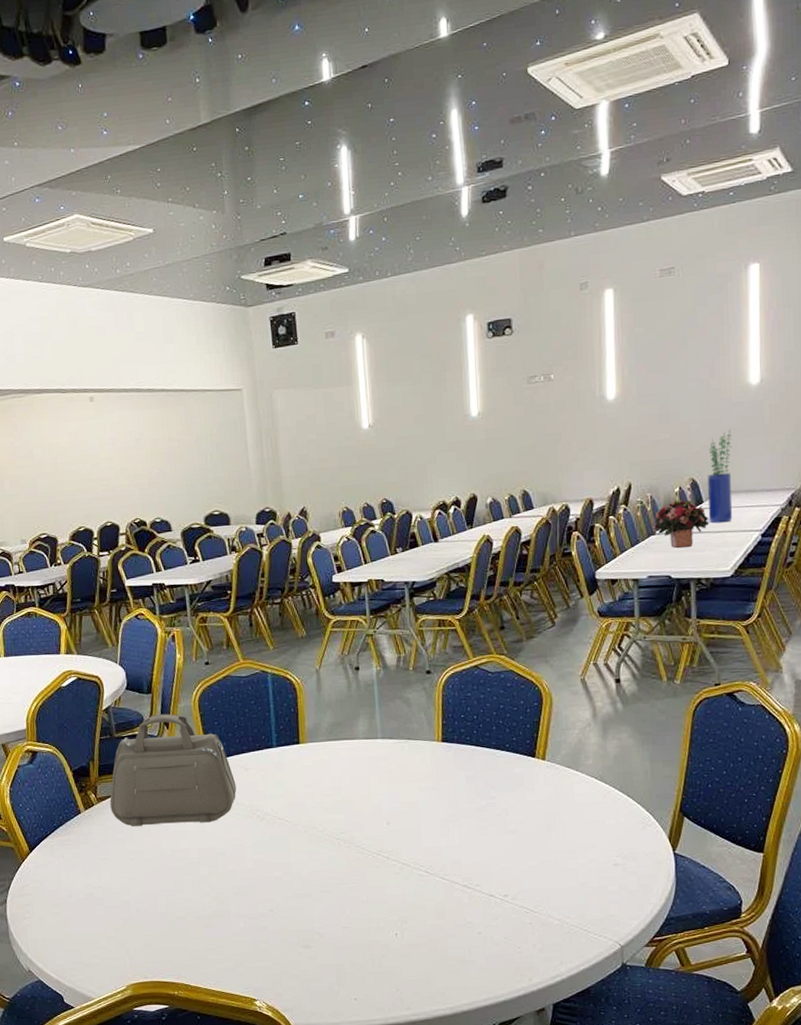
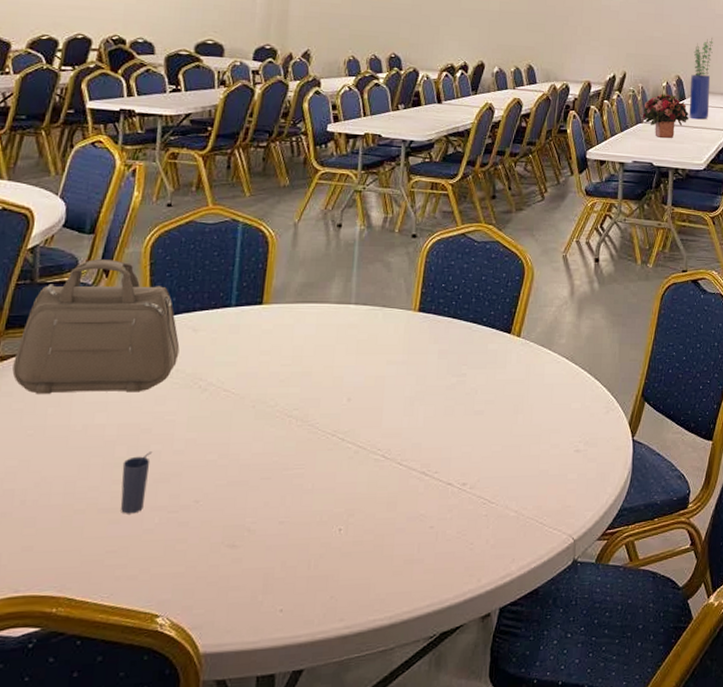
cup: none [207,870,230,920] -> present [120,452,153,514]

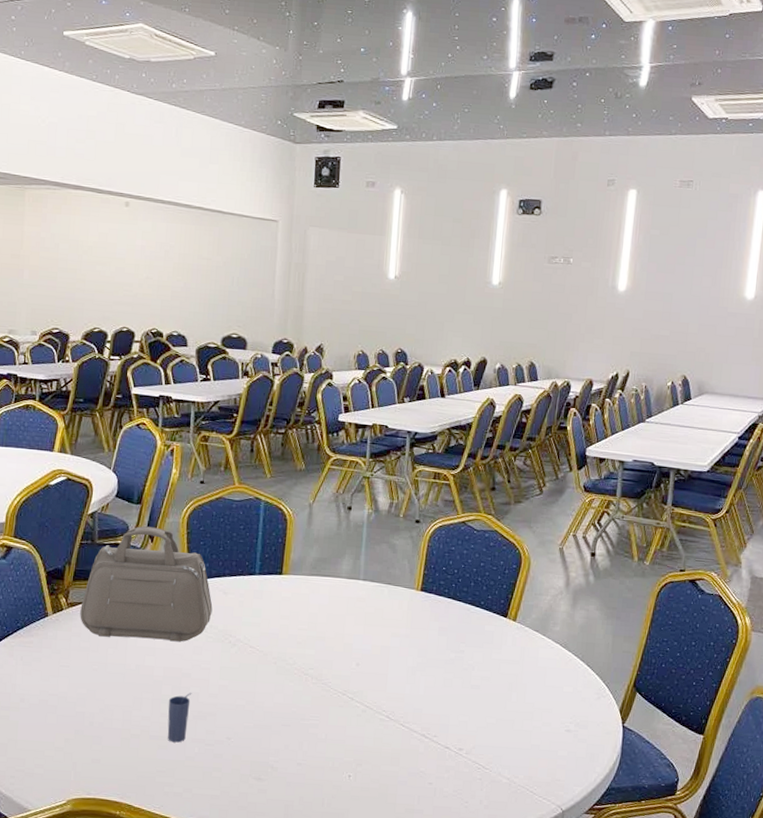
bouquet: present [642,93,689,138] -> none [644,393,694,438]
vase: present [689,37,713,120] -> none [694,336,724,421]

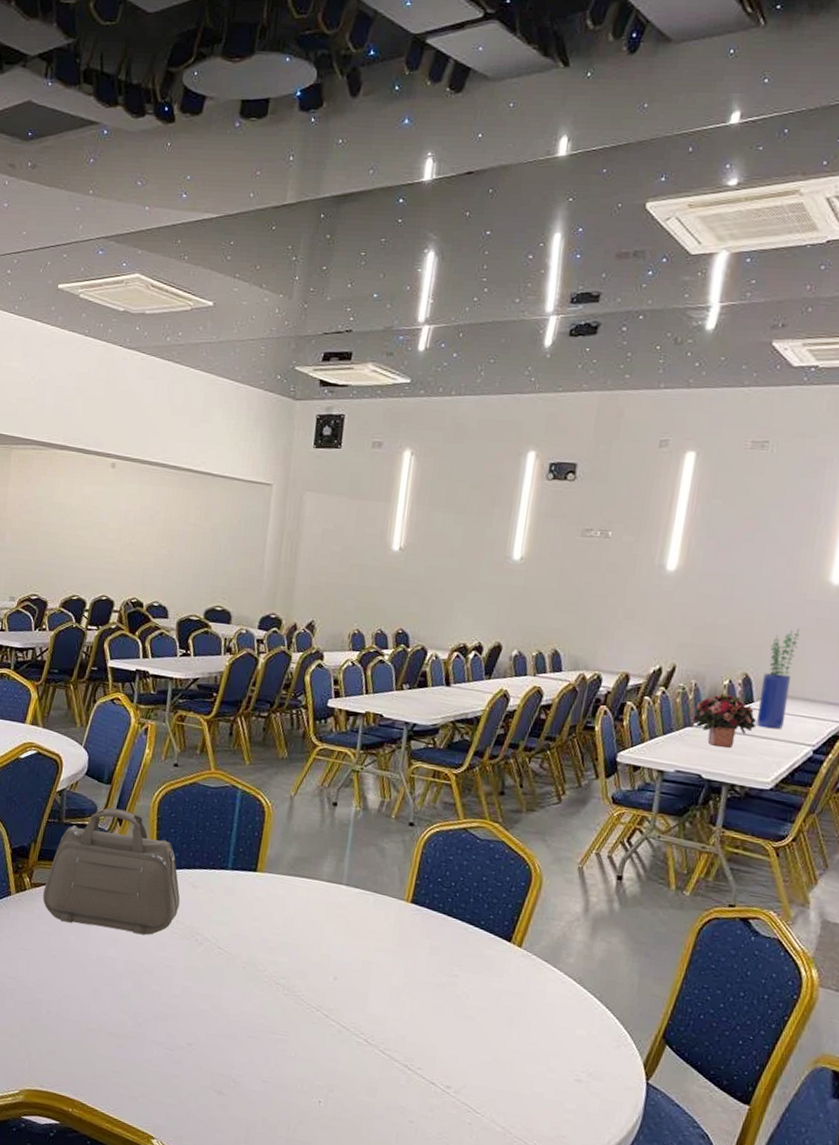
cup: present [167,693,192,743] -> none [125,990,154,1043]
bouquet: none [644,393,694,438] -> present [692,693,757,748]
vase: none [694,336,724,421] -> present [756,628,800,729]

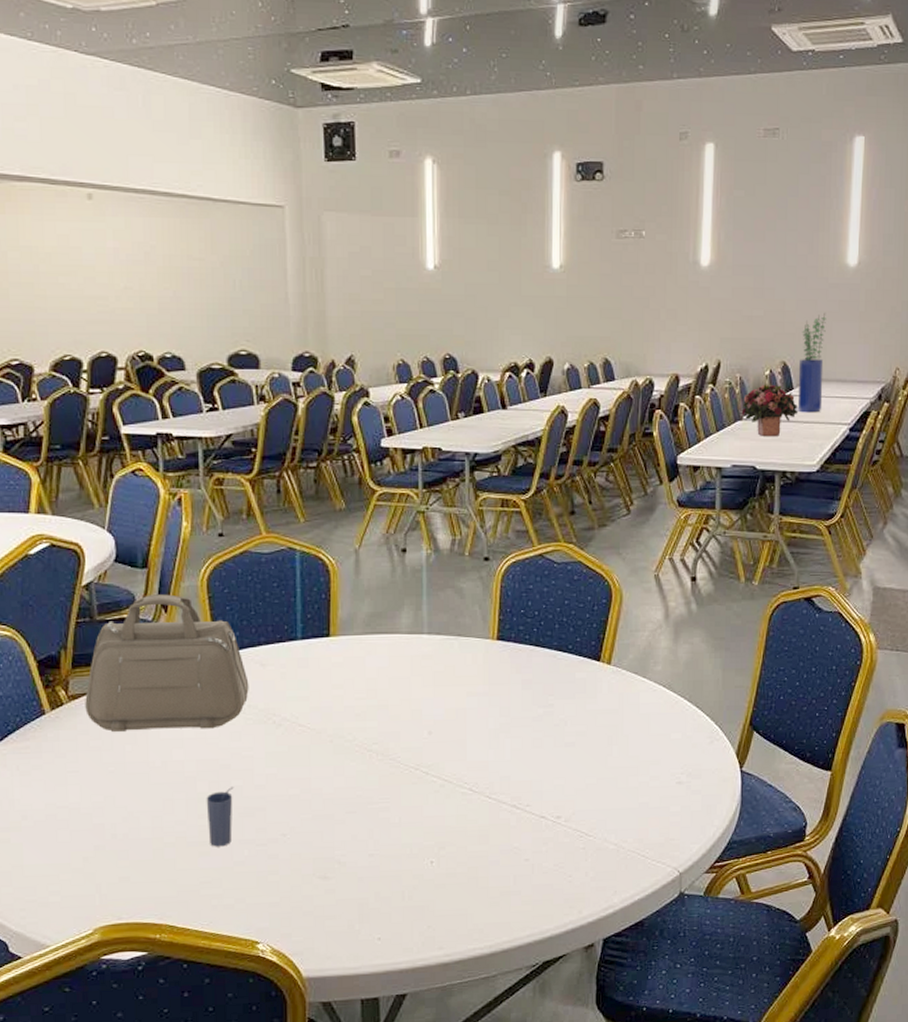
cup: none [125,990,154,1043] -> present [206,787,234,847]

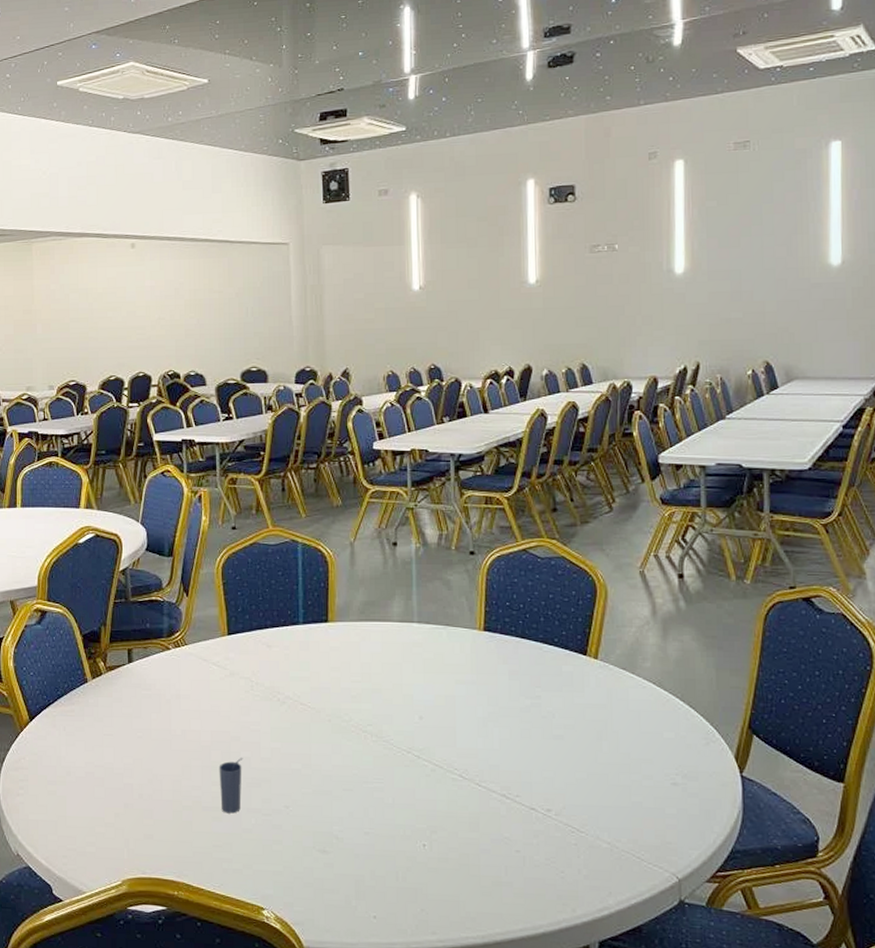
handbag: present [85,594,249,732] -> none [119,580,257,703]
bouquet: present [741,384,799,436] -> none [724,383,785,435]
vase: present [797,312,826,413] -> none [783,311,811,411]

